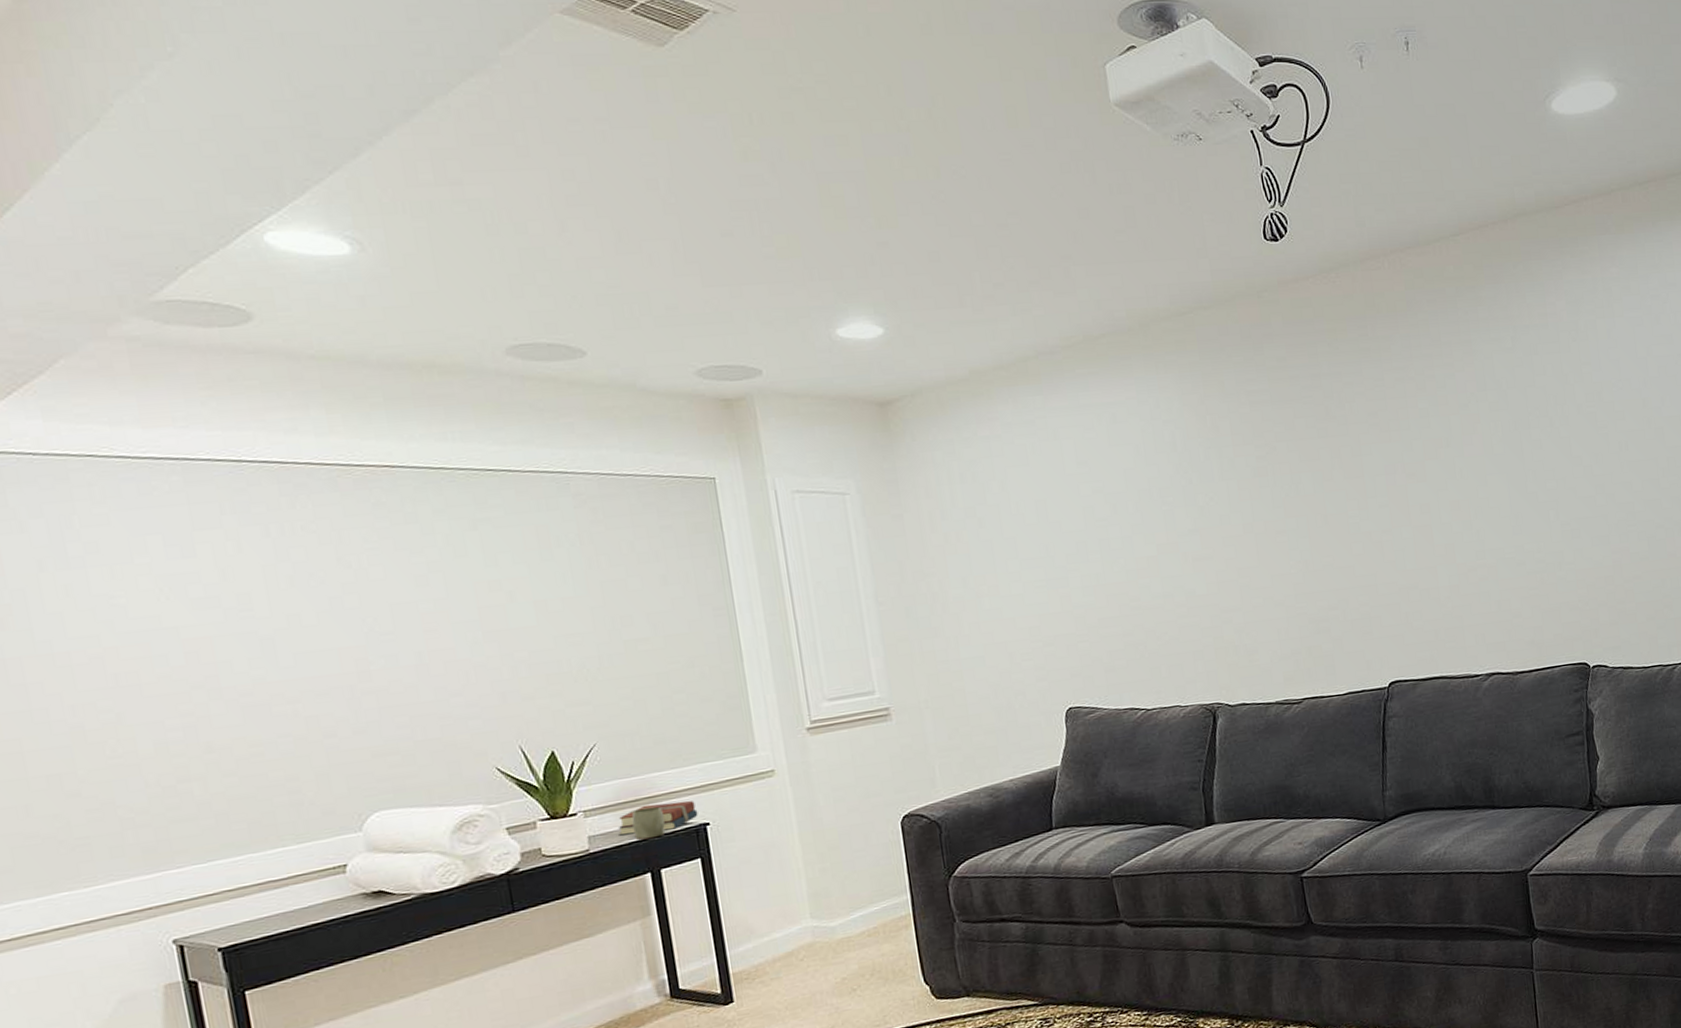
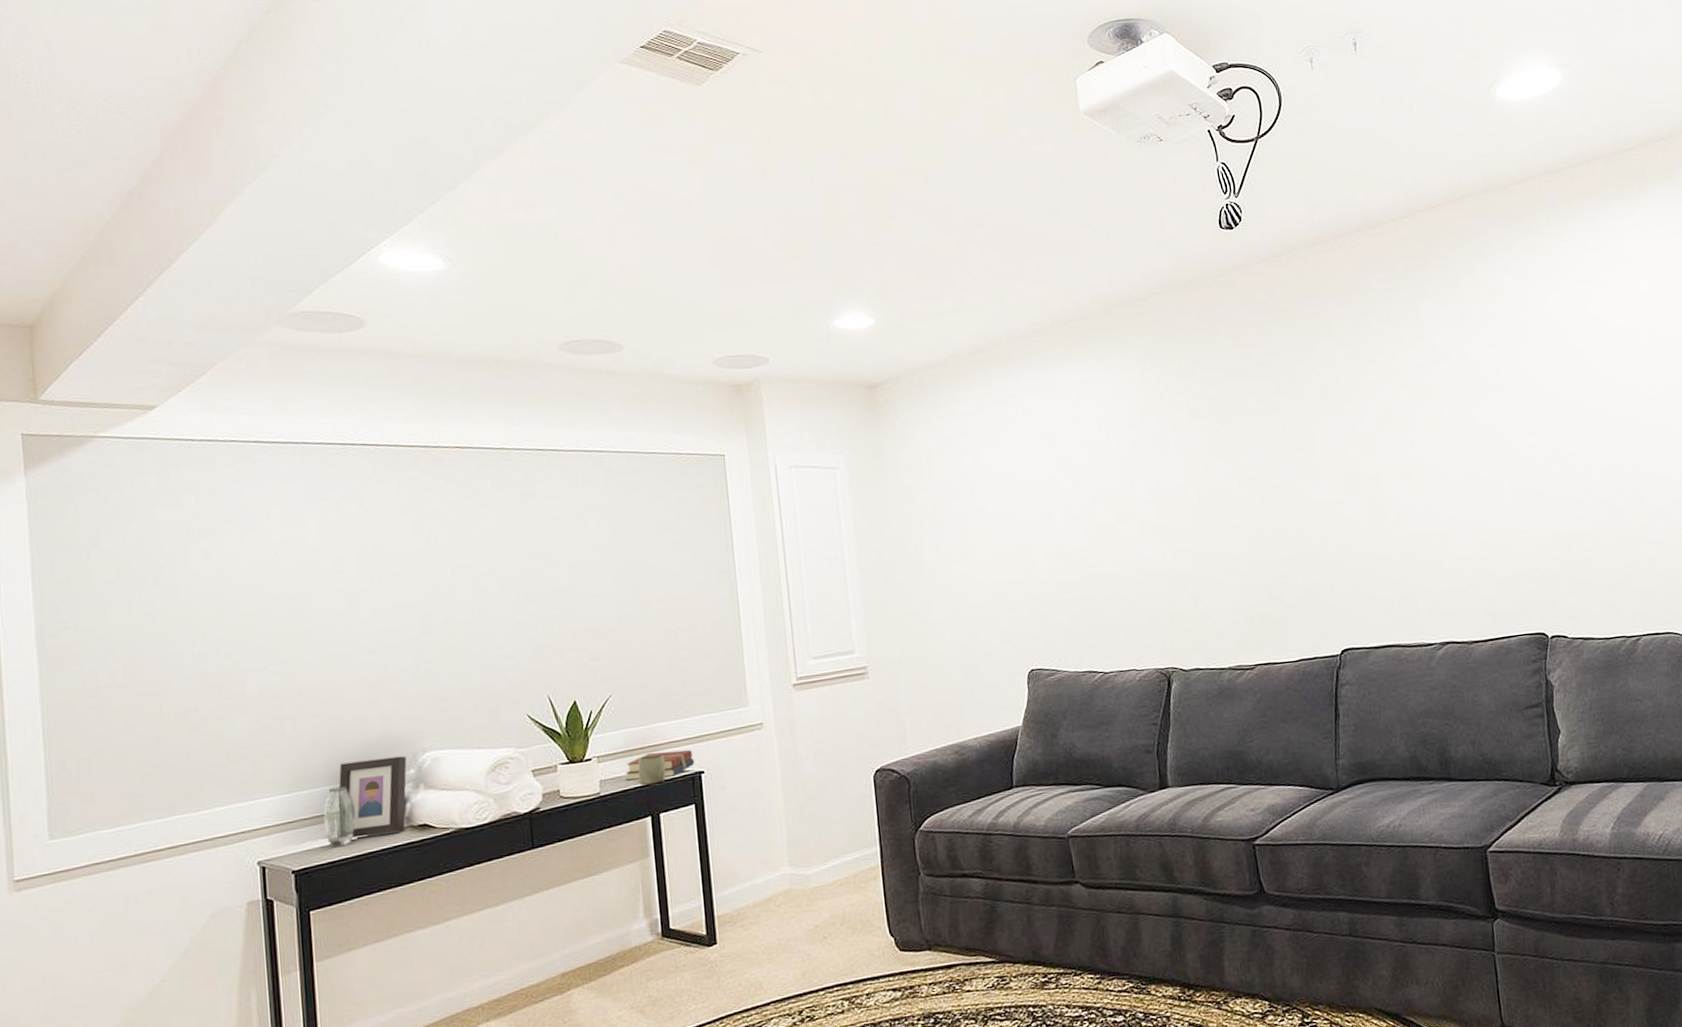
vase: none [251,852,294,920] -> present [323,786,356,847]
picture frame: none [267,816,356,910] -> present [339,755,407,838]

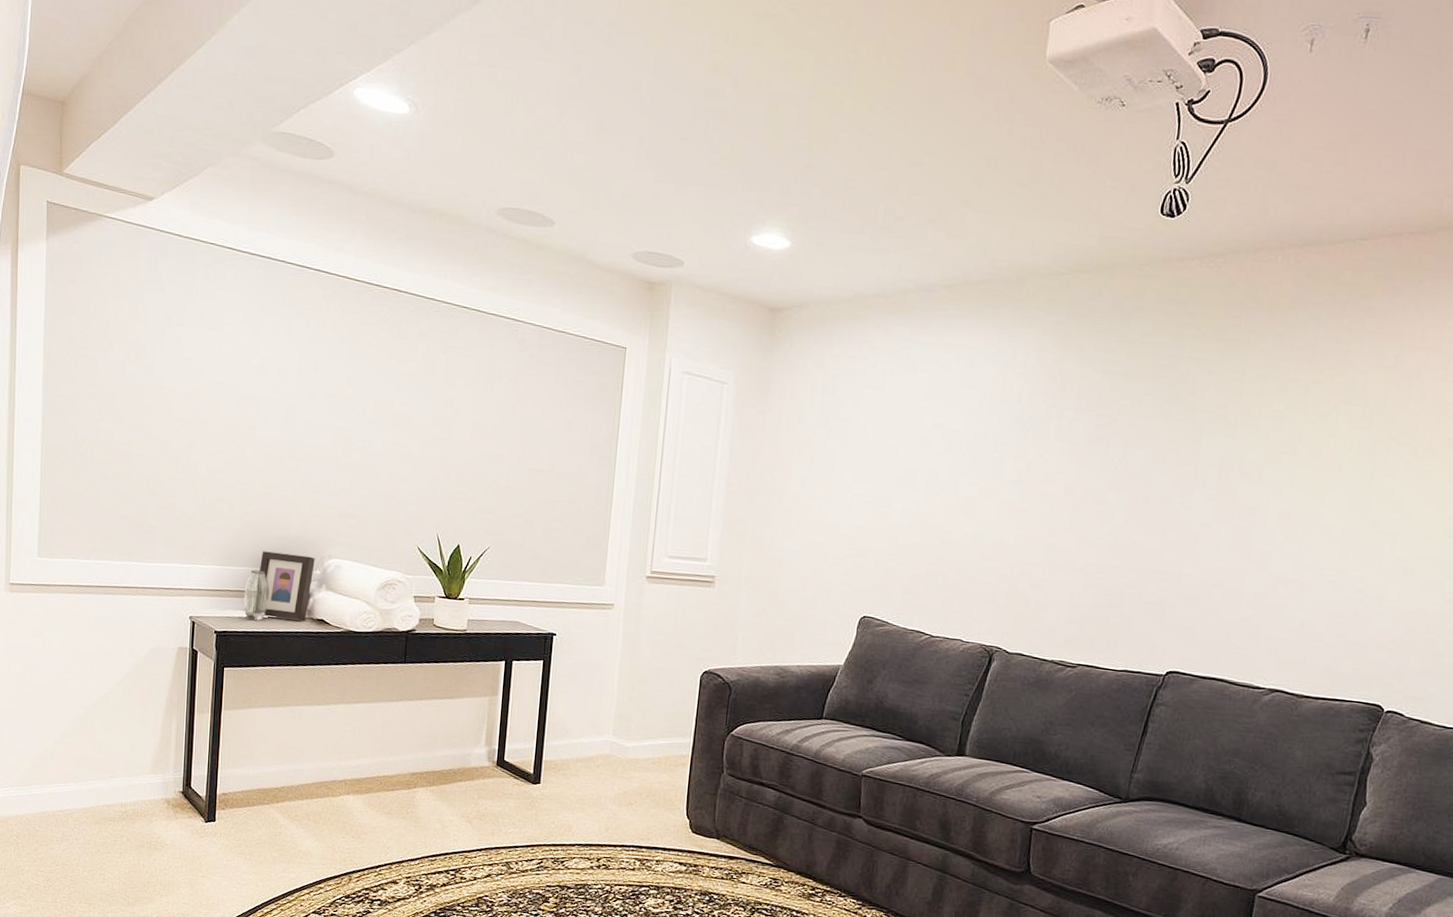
books: present [625,749,695,781] -> none [489,606,550,632]
mug: present [637,754,666,786] -> none [500,607,525,635]

